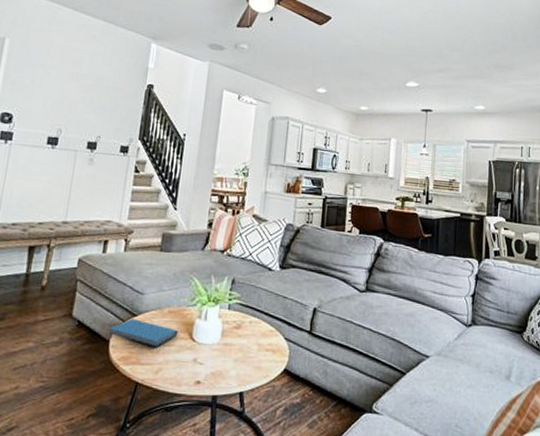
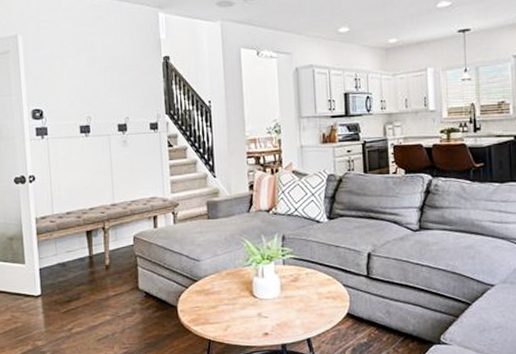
book: present [109,319,178,347] -> none [175,284,239,307]

